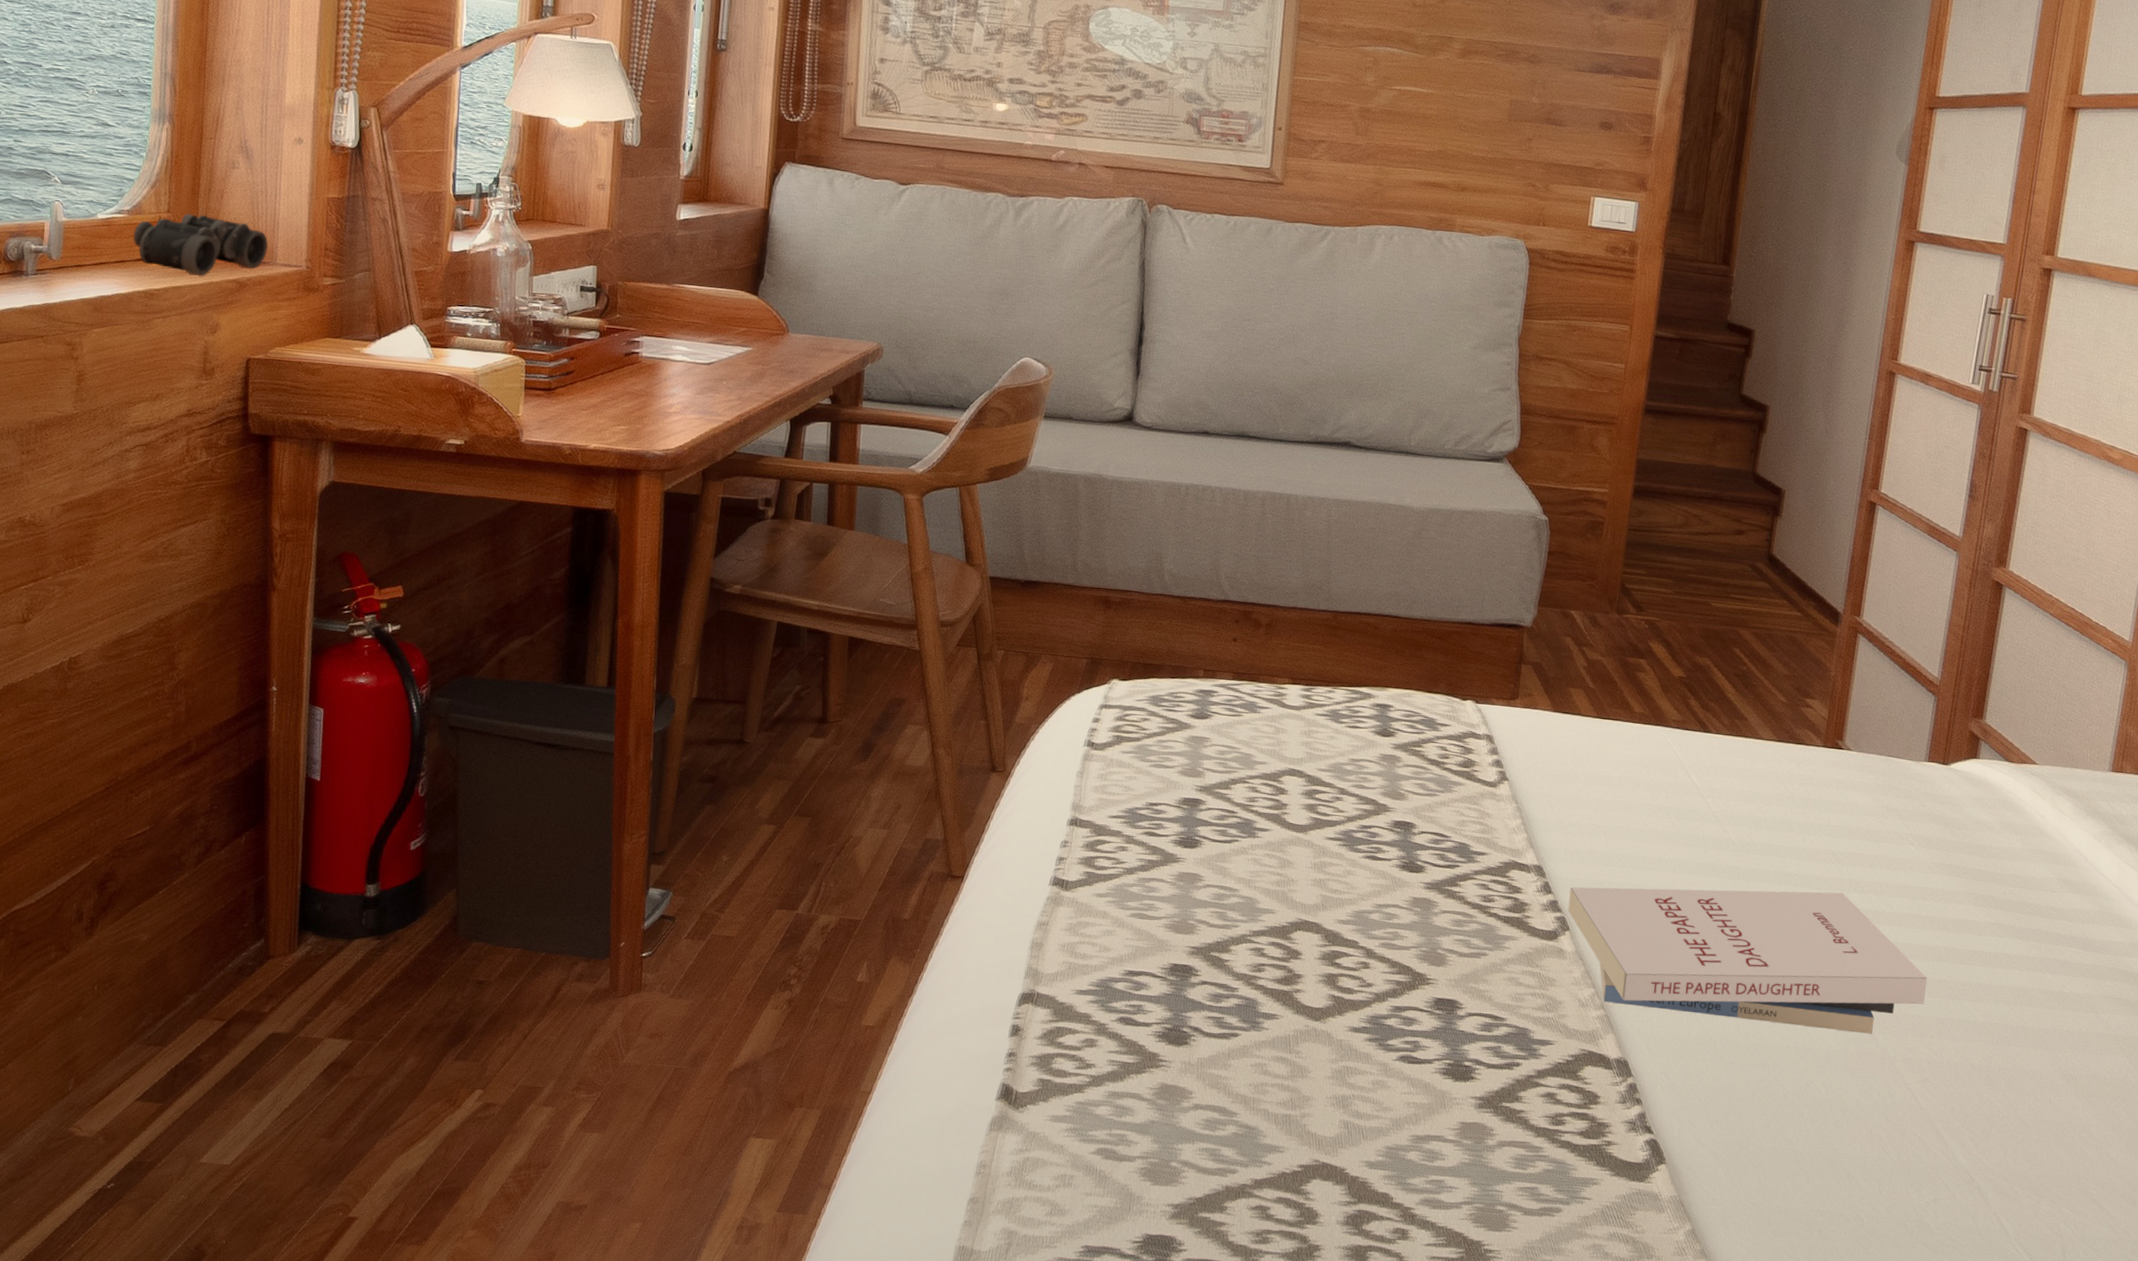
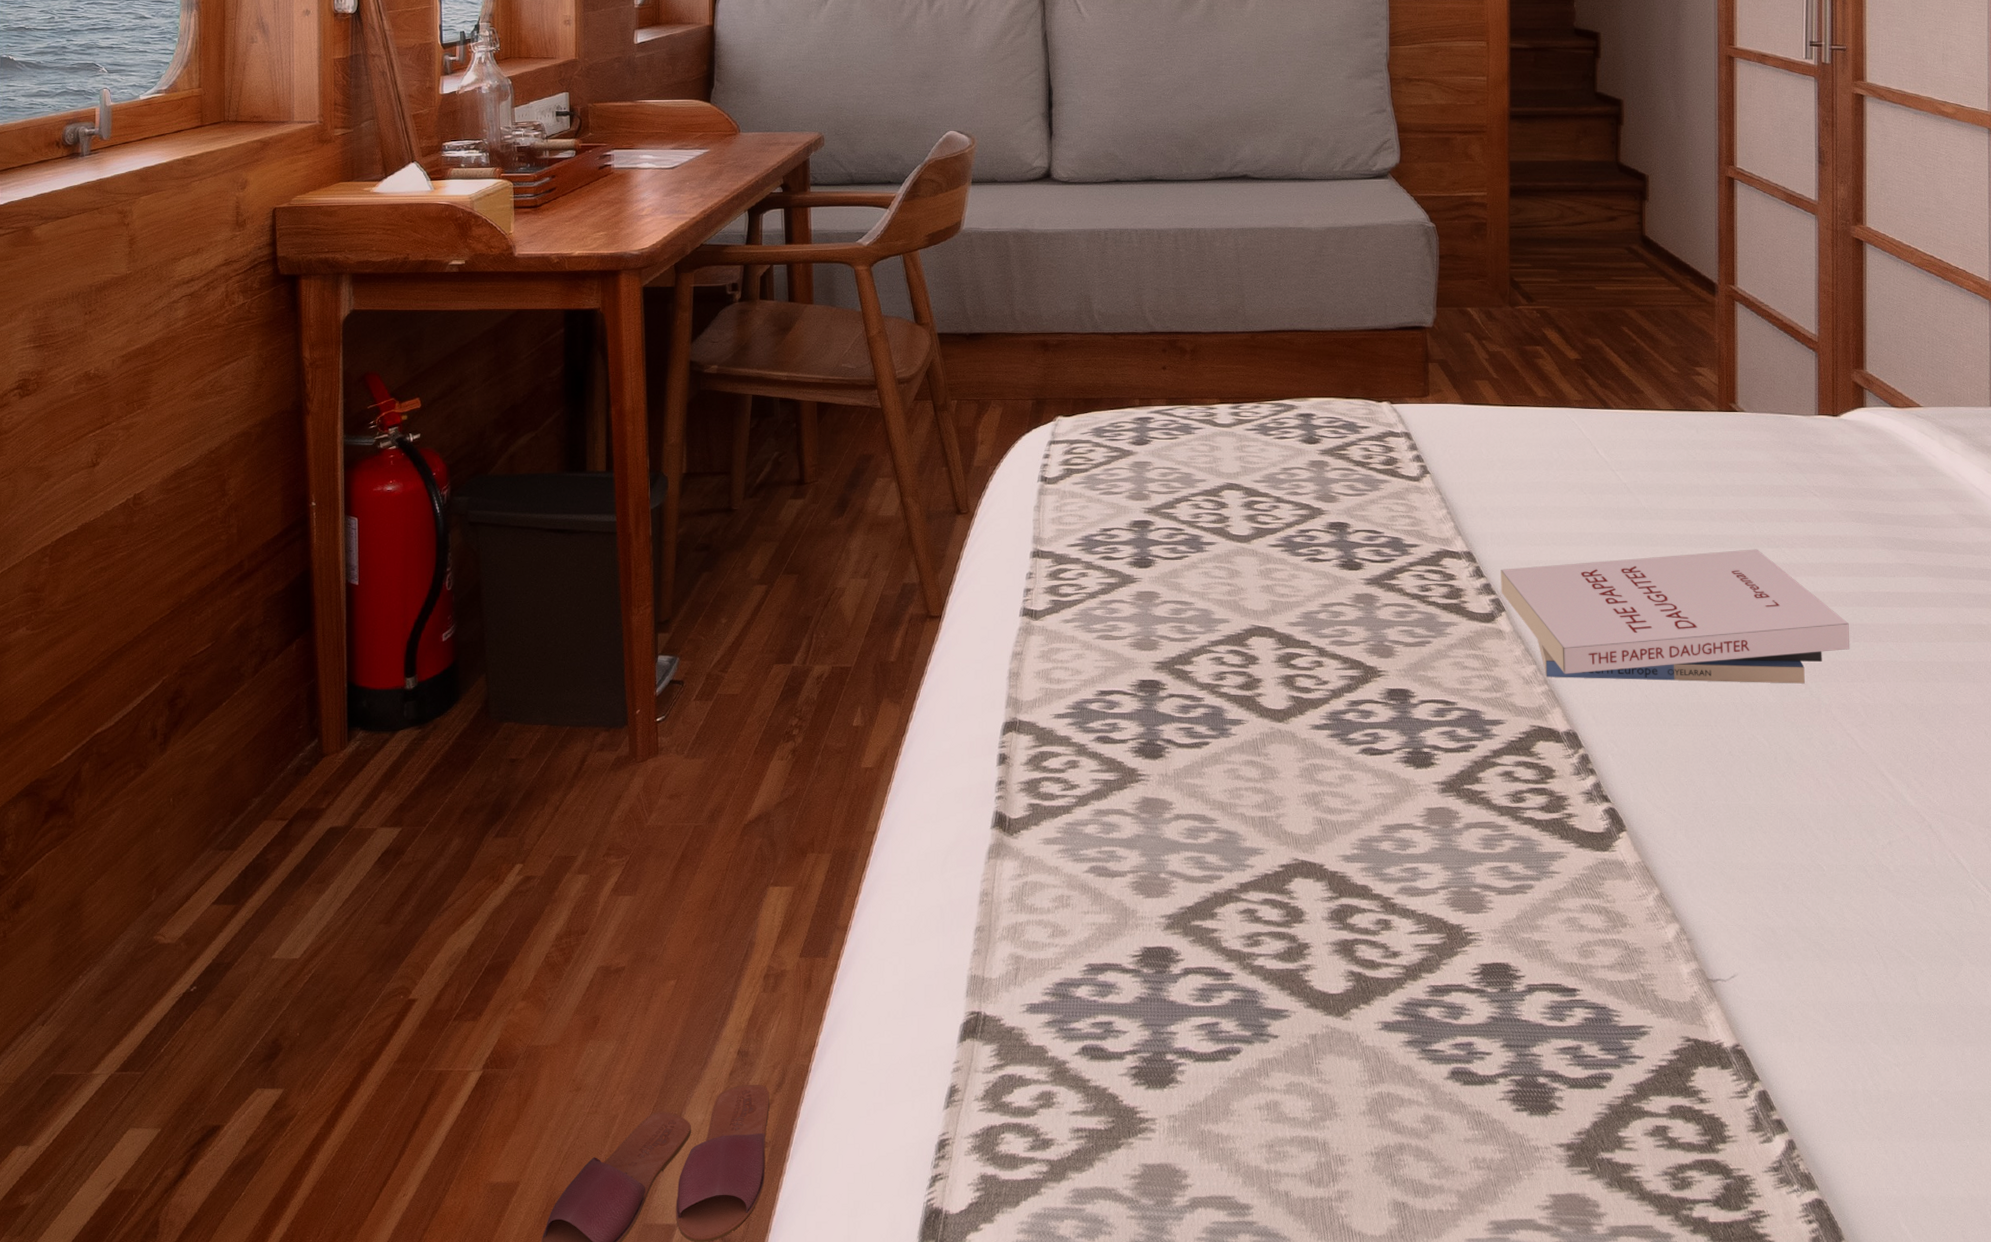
binoculars: present [133,214,268,275] -> none [170,87,285,139]

